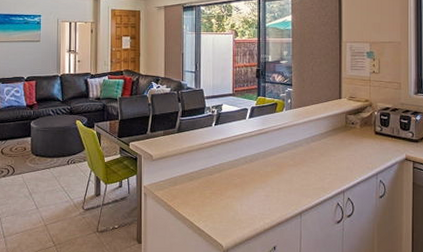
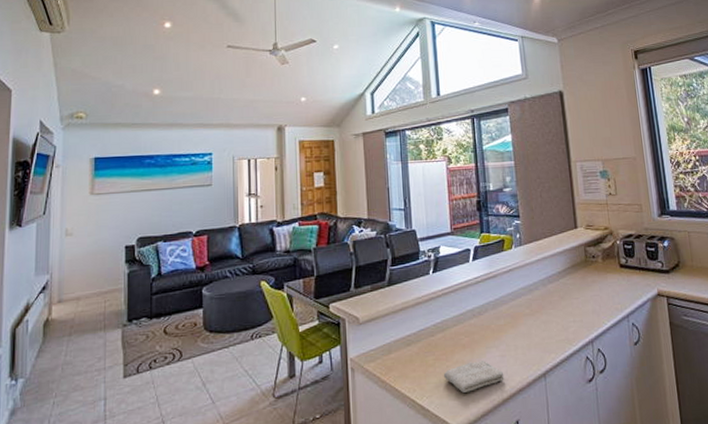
washcloth: none [217,198,267,221] -> present [443,361,505,393]

